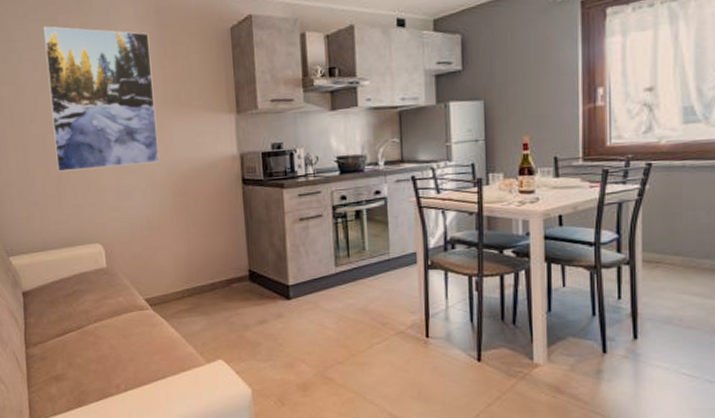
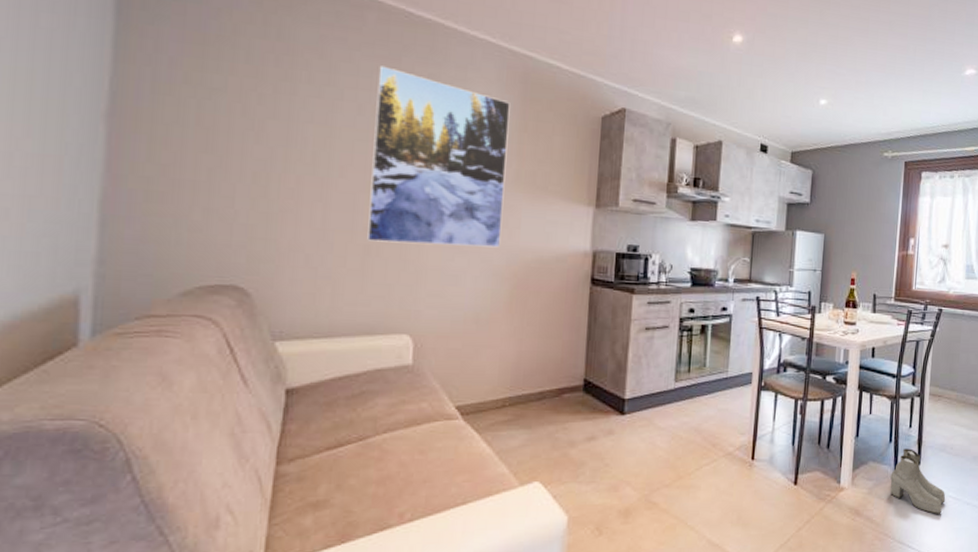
boots: none [598,322,678,393] -> present [890,448,946,514]

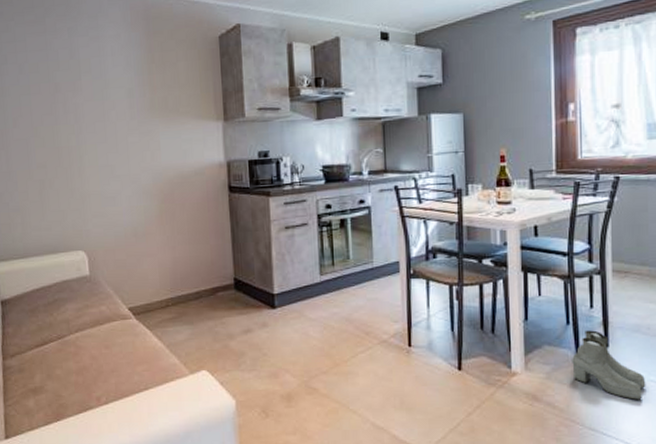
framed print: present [367,65,511,248] -> none [29,29,146,177]

